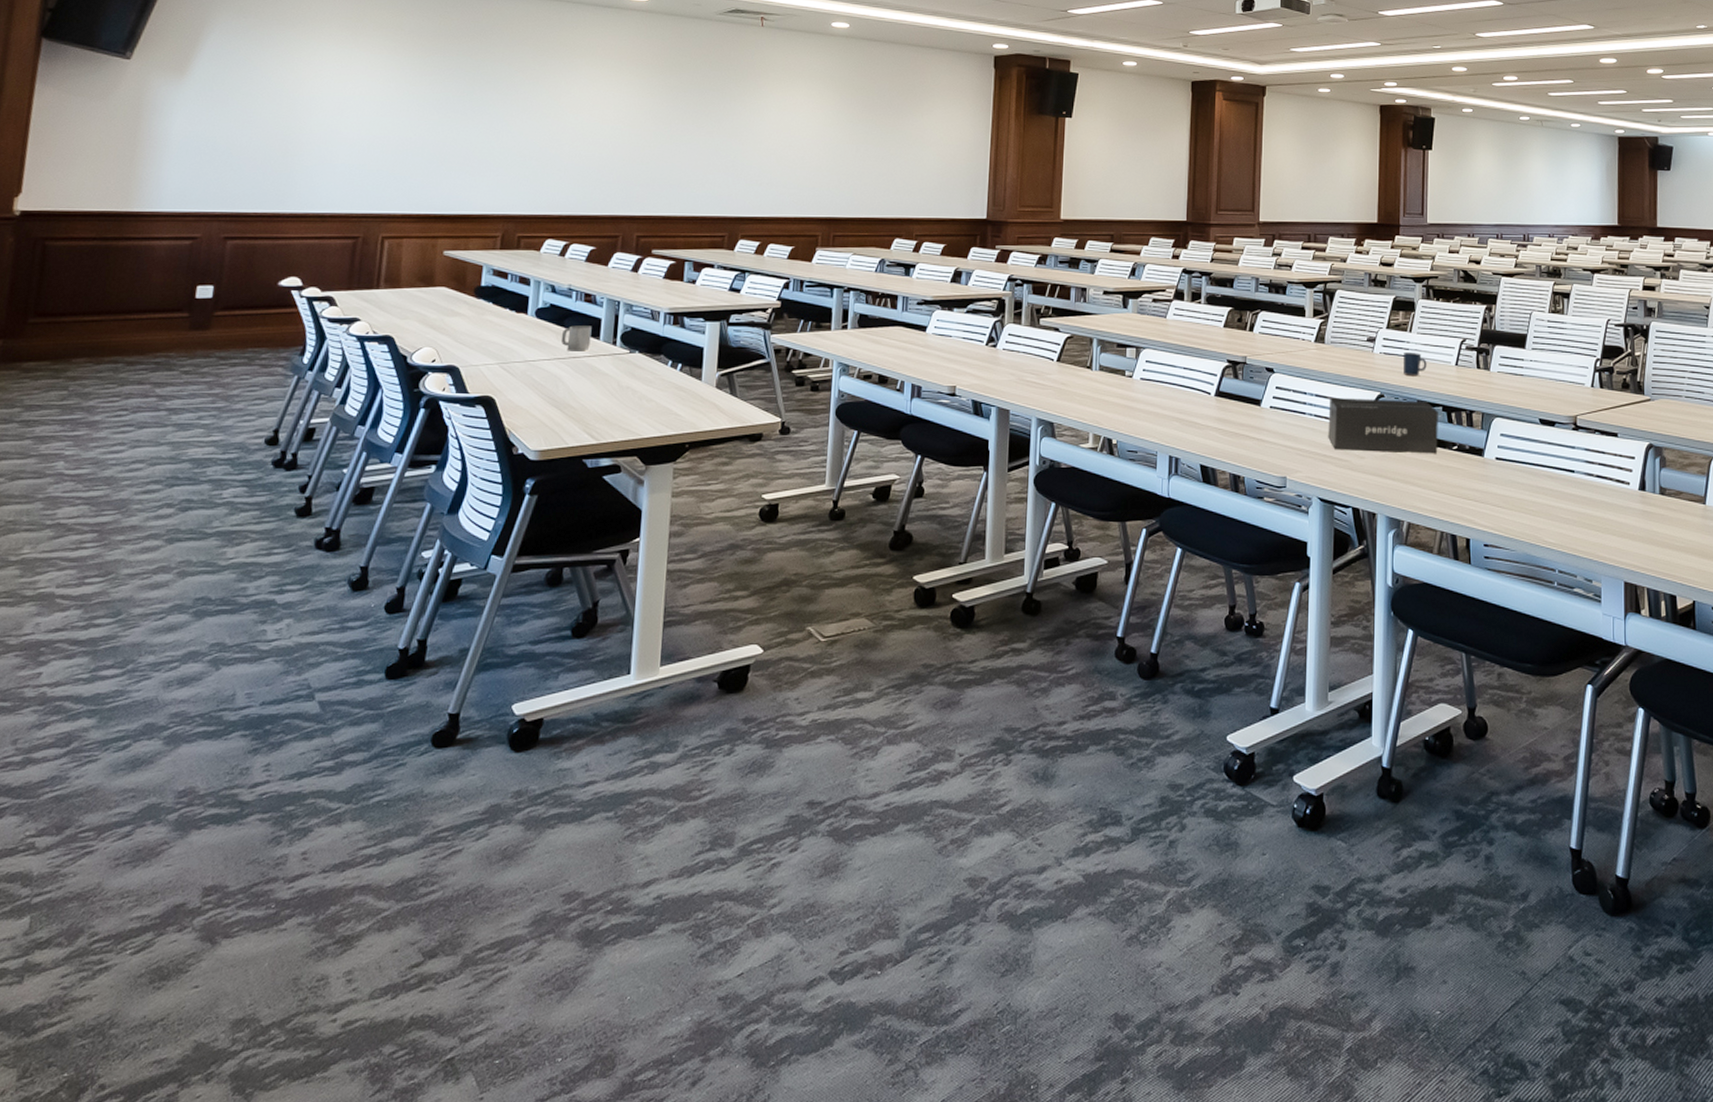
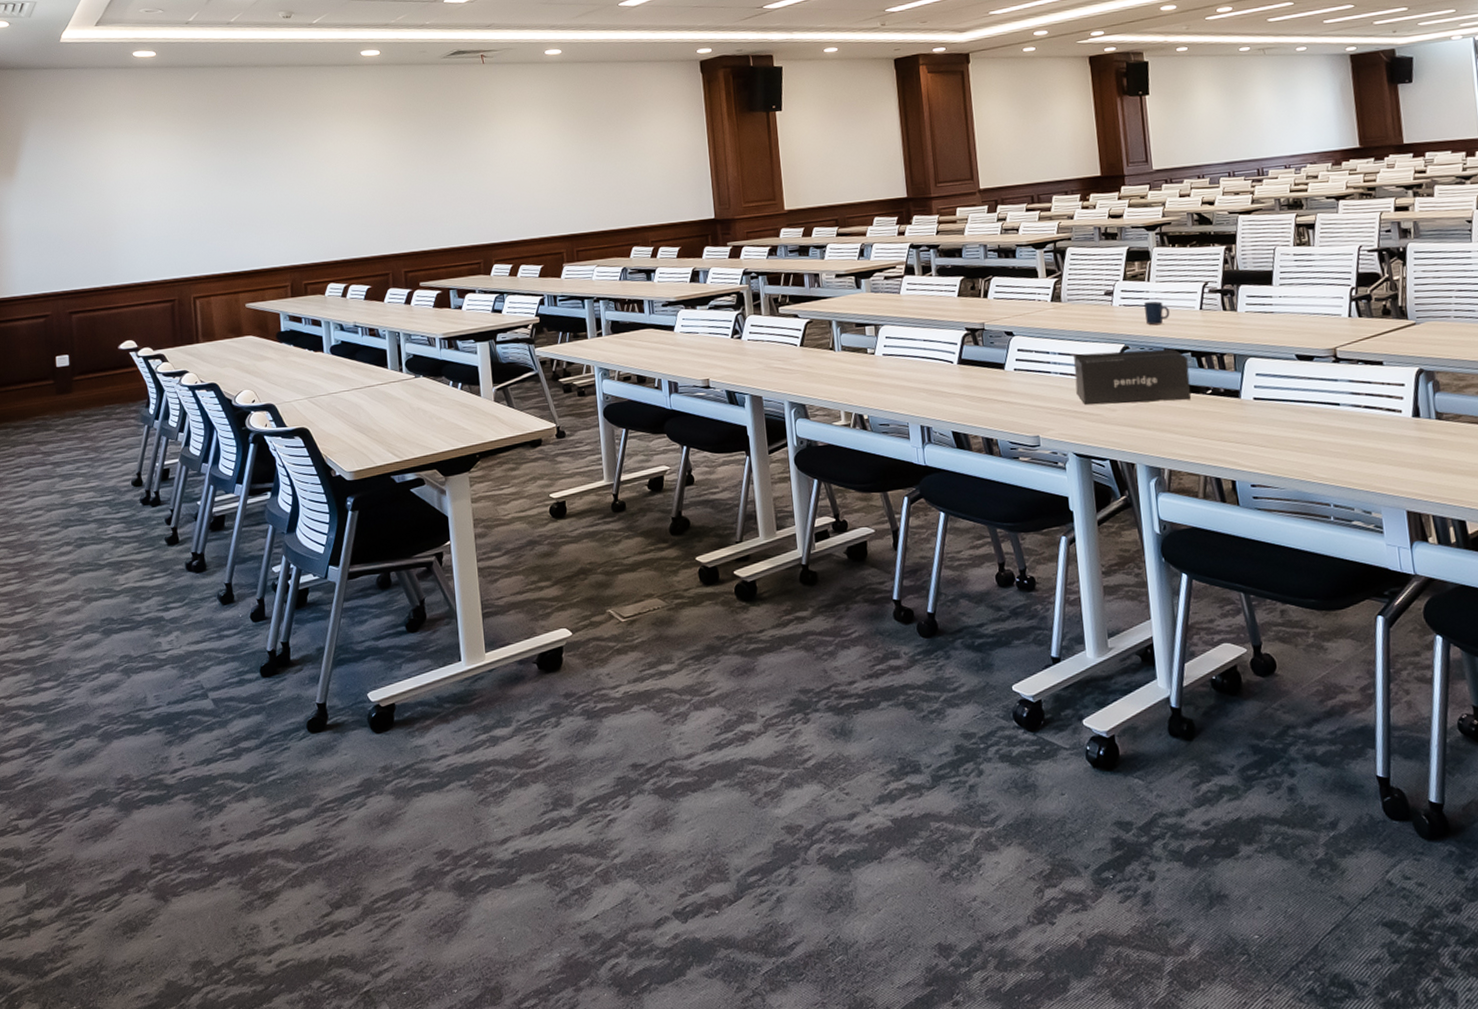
mug: present [561,325,592,352] -> none [355,357,381,382]

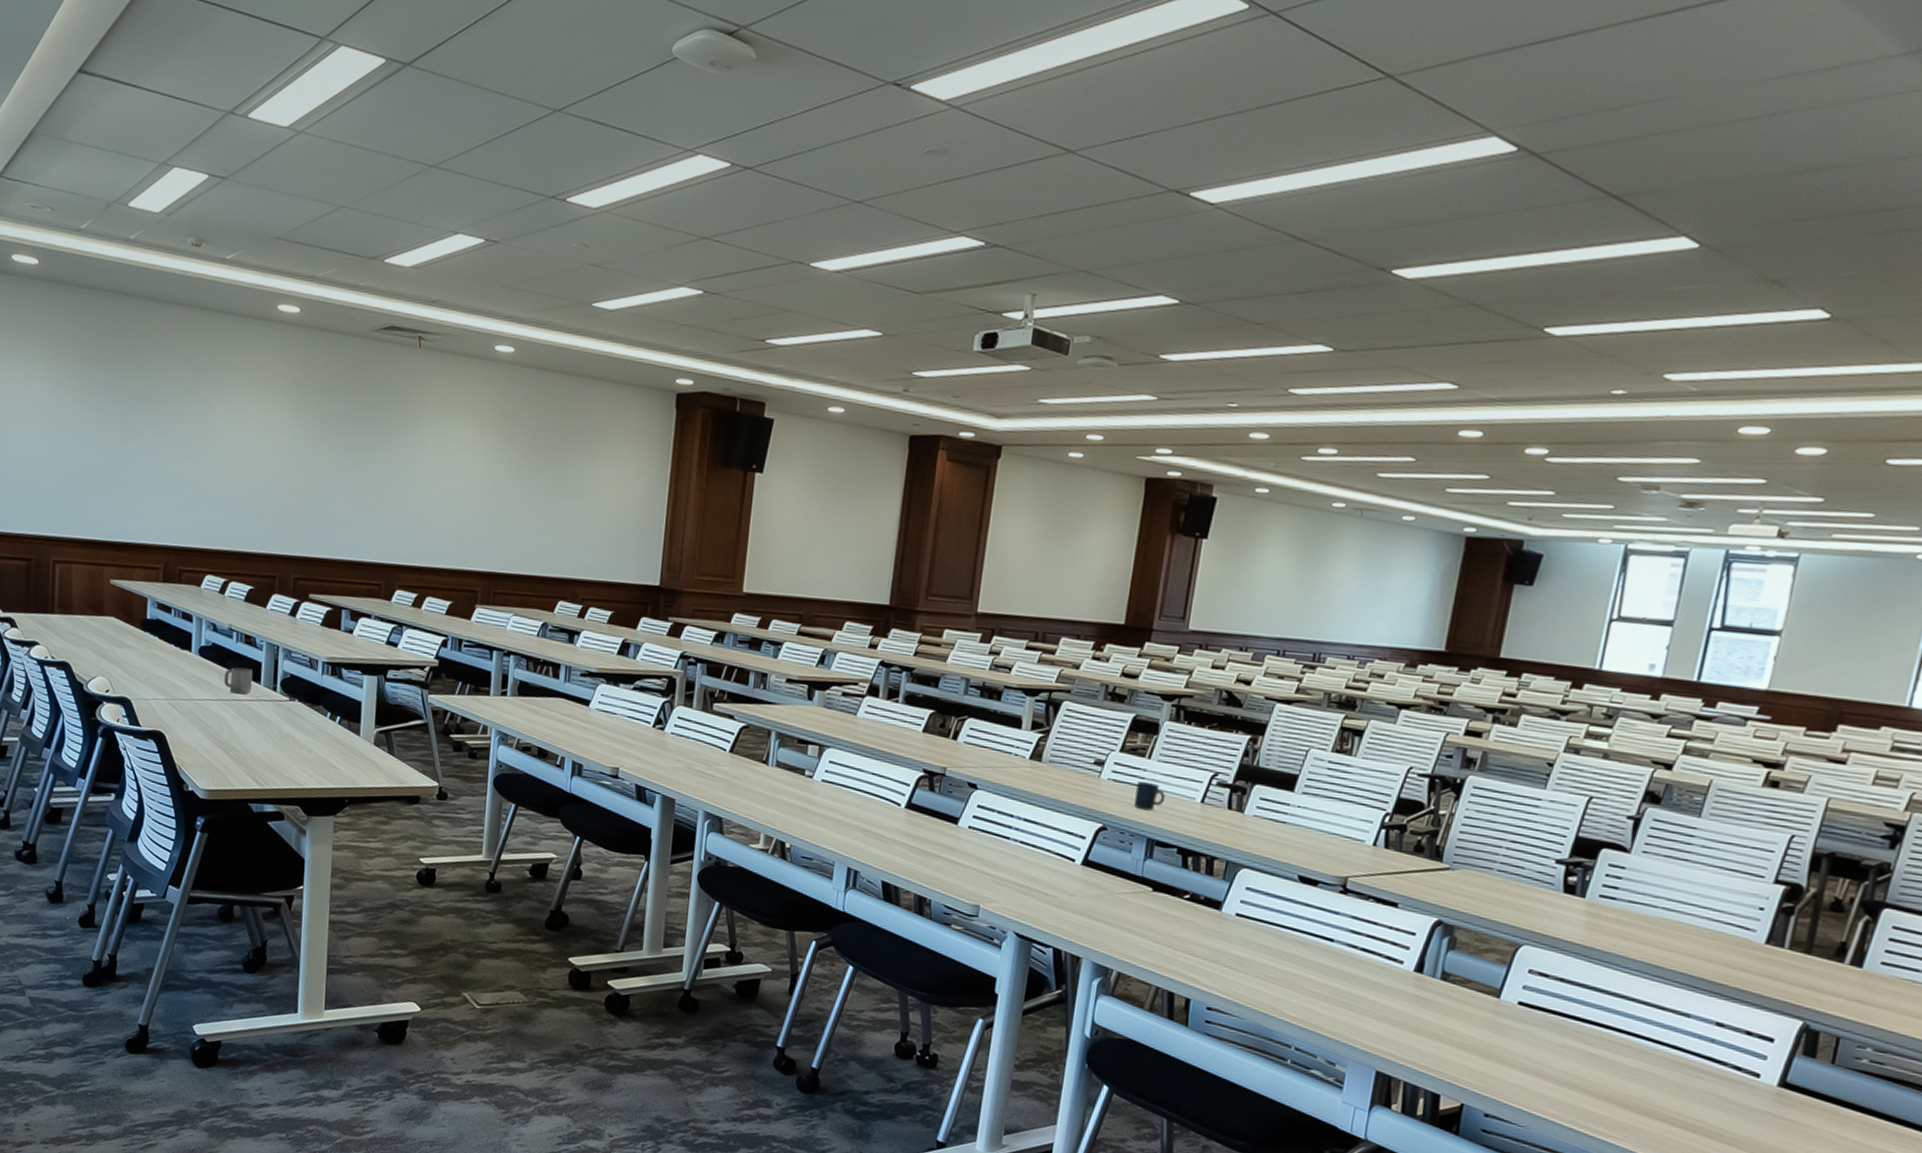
mug: none [355,357,381,382] -> present [223,667,253,695]
box: present [1073,348,1191,406] -> none [1033,824,1172,901]

